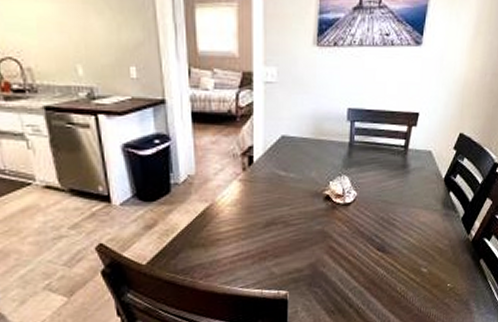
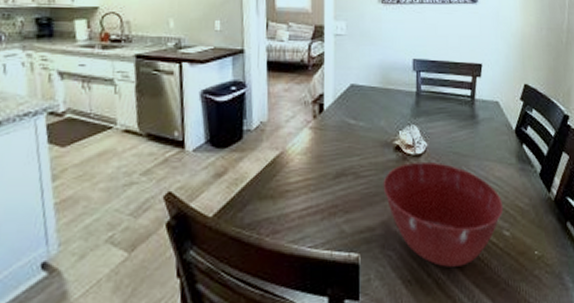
mixing bowl: none [311,209,425,299] -> present [383,161,504,267]

